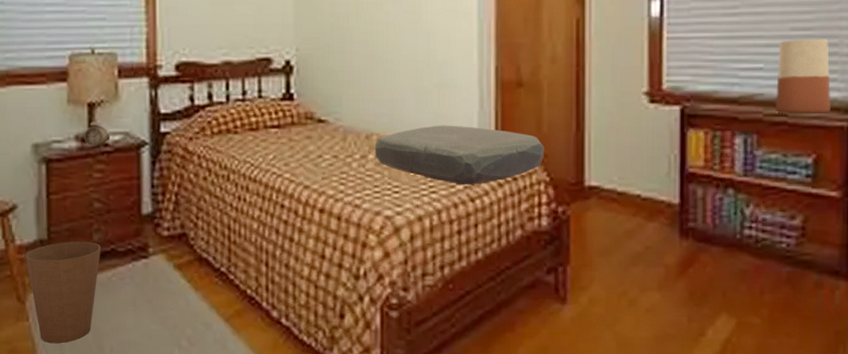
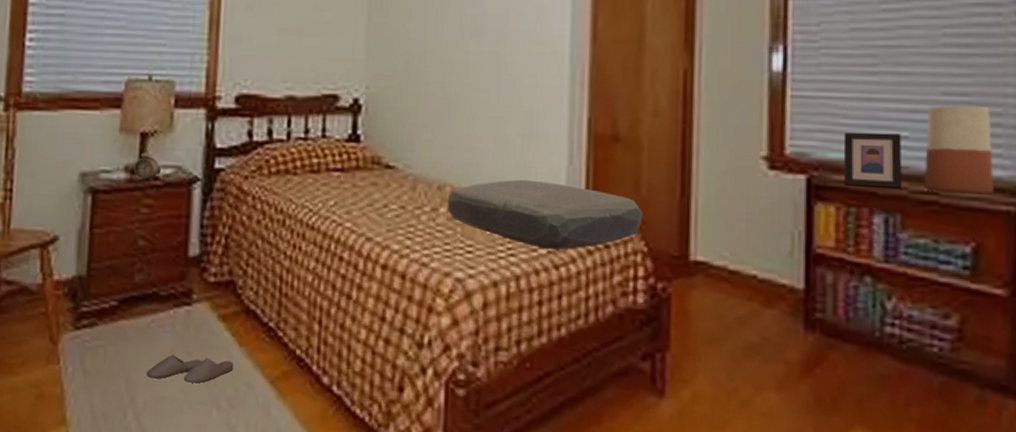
trash bin: present [26,241,101,344] -> none [62,280,142,392]
slippers: none [111,303,191,327] -> present [146,355,234,383]
picture frame: none [710,66,758,114] -> present [843,132,903,190]

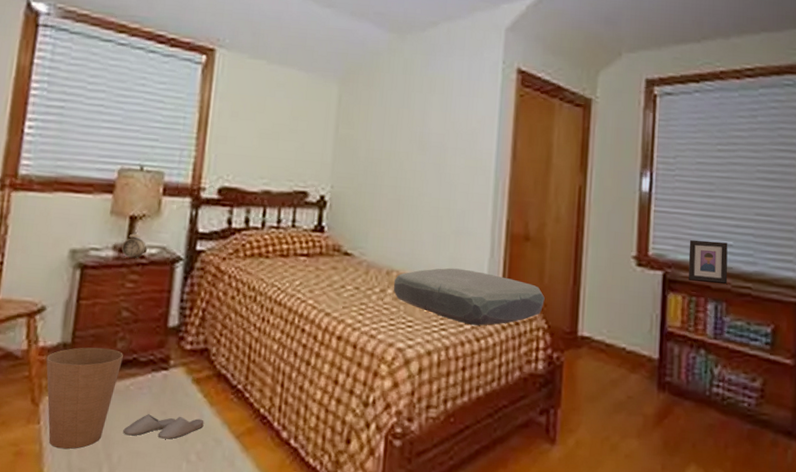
trash bin: none [62,280,142,392] -> present [46,347,123,449]
vase: present [924,106,994,195] -> none [742,223,787,290]

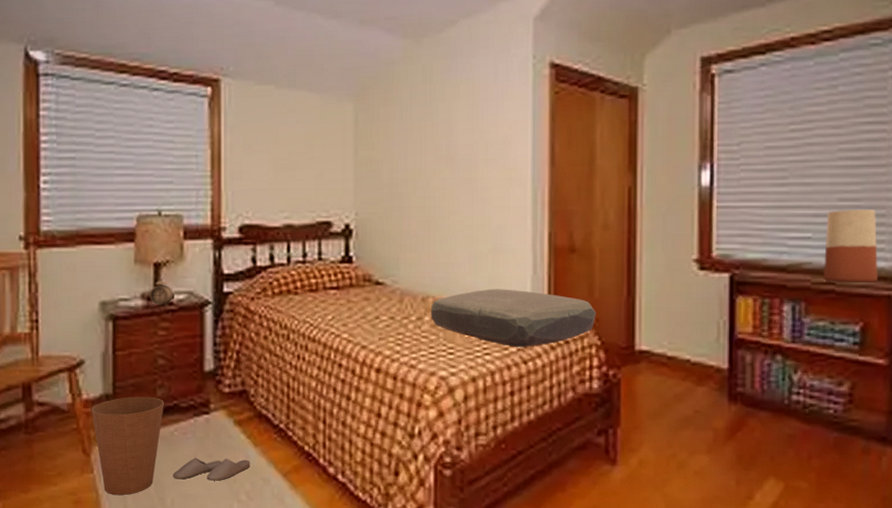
picture frame: present [688,239,728,285] -> none [759,235,807,282]
vase: none [742,223,787,290] -> present [824,210,878,283]

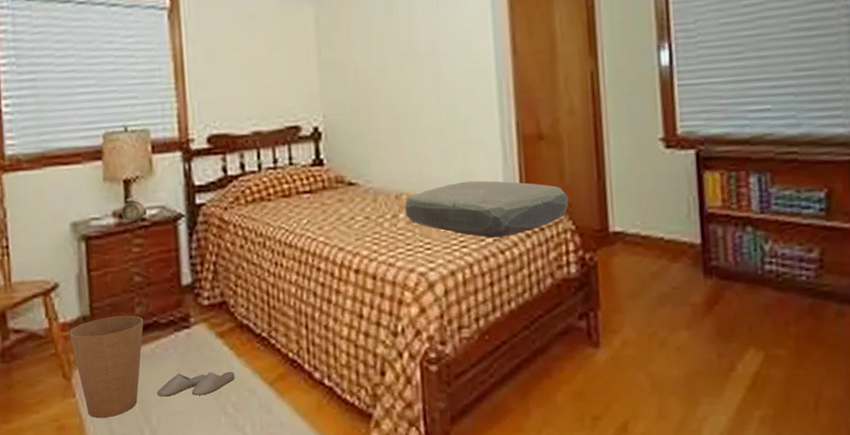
vase: present [824,210,878,283] -> none [784,78,838,152]

